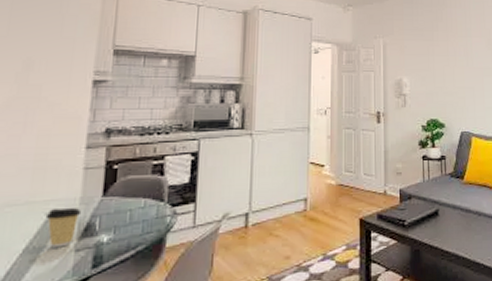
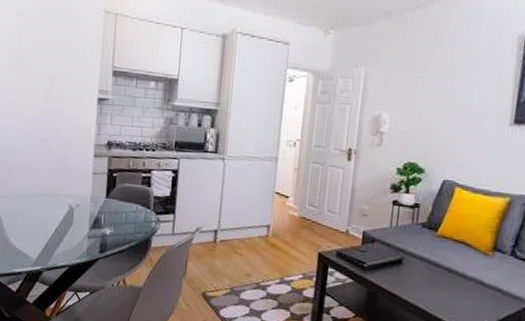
coffee cup: present [45,208,82,248] -> none [68,202,92,233]

